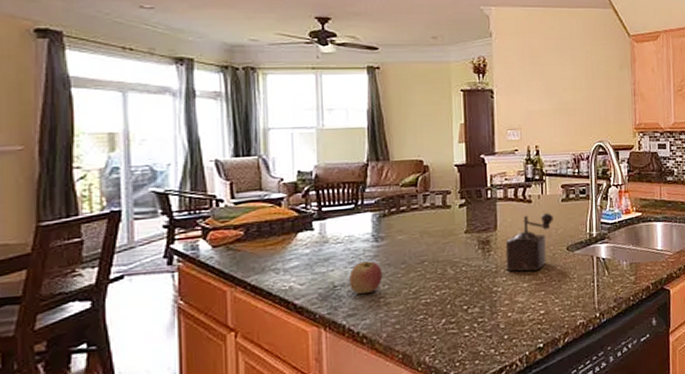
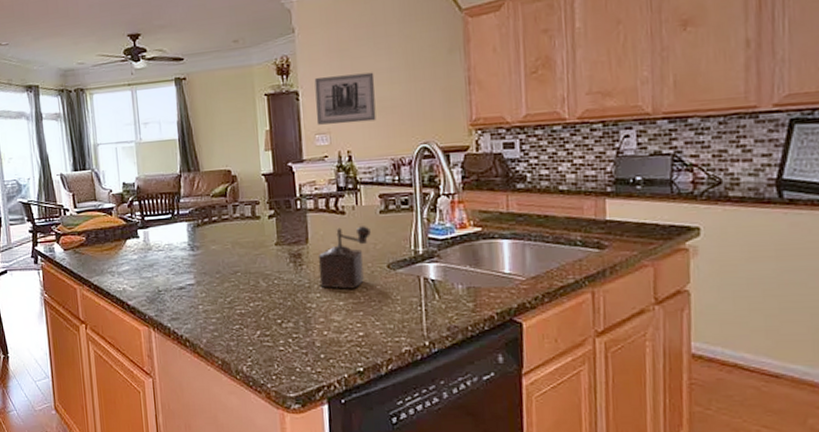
apple: present [349,261,382,295] -> none [171,269,200,301]
wall art: none [508,79,561,122] -> present [314,72,377,125]

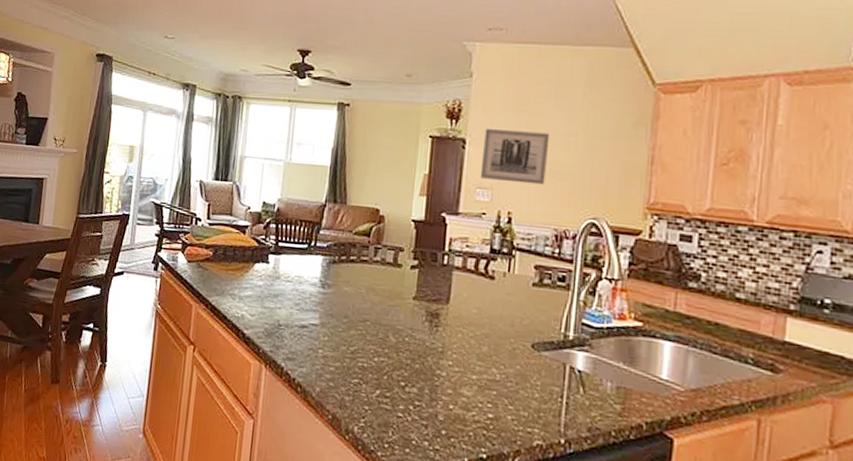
pepper mill: present [318,226,371,289] -> none [454,293,519,364]

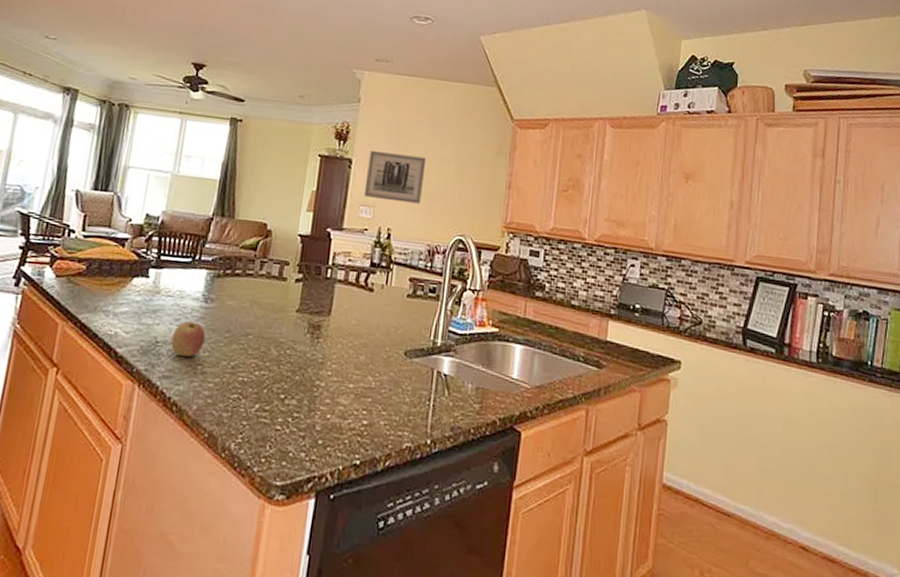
apple: none [293,306,324,341] -> present [171,321,205,358]

